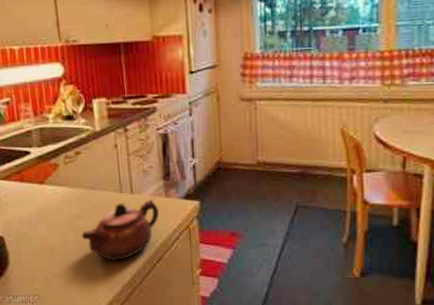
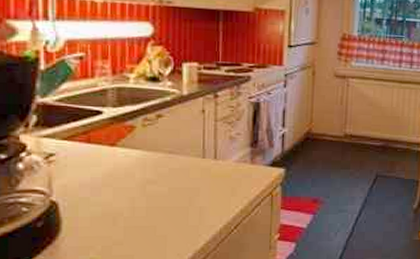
teapot: present [81,199,160,261] -> none [153,165,243,228]

